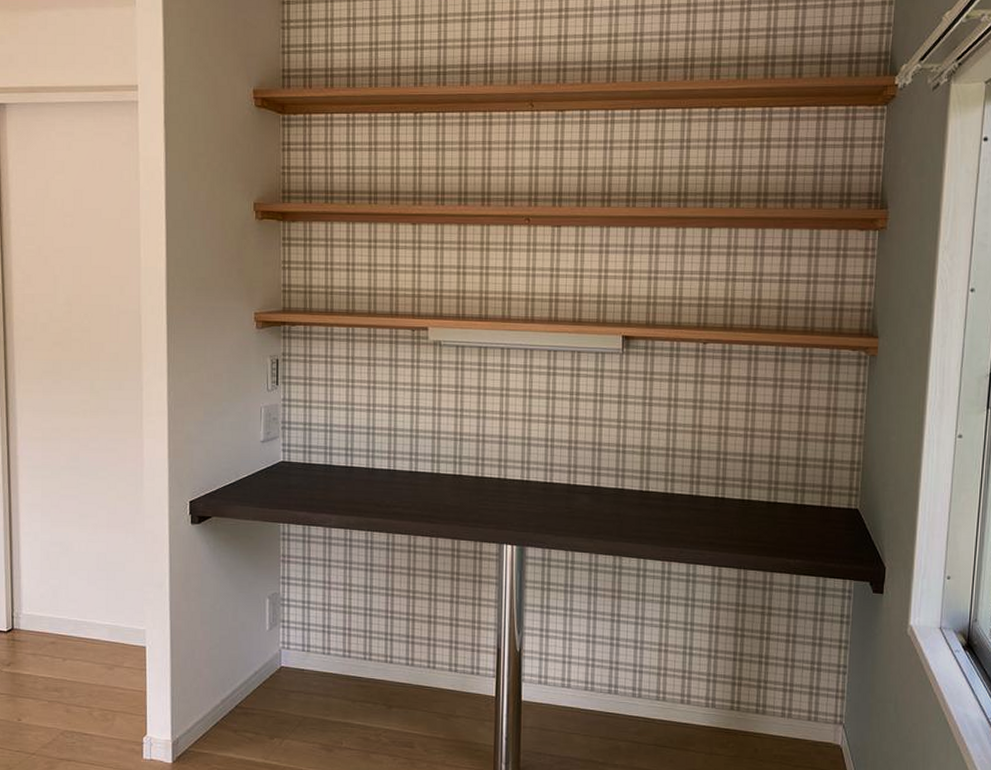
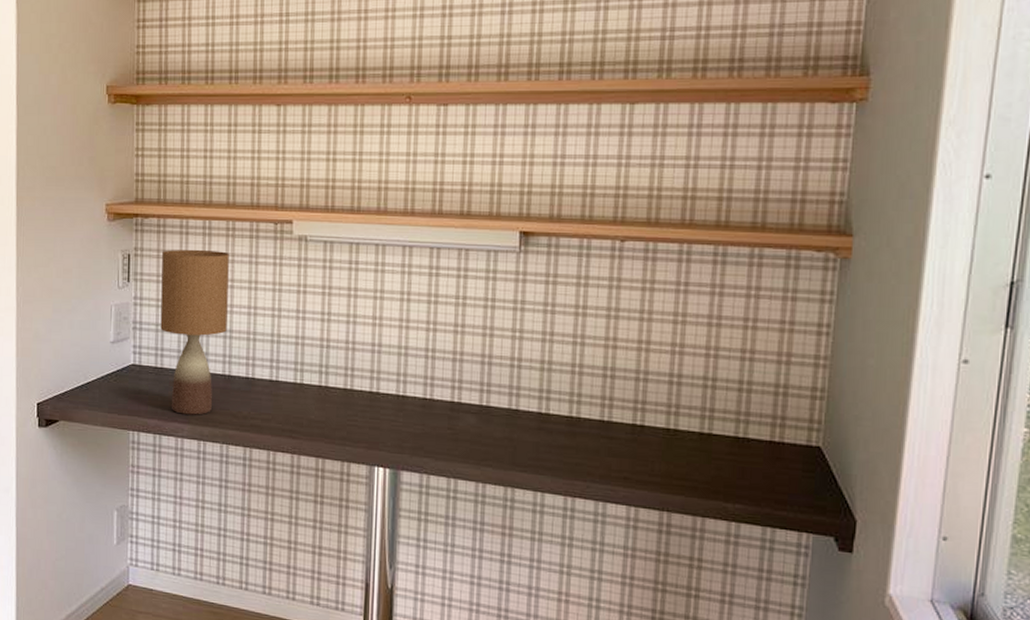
table lamp: none [308,354,371,506] -> present [160,249,229,415]

